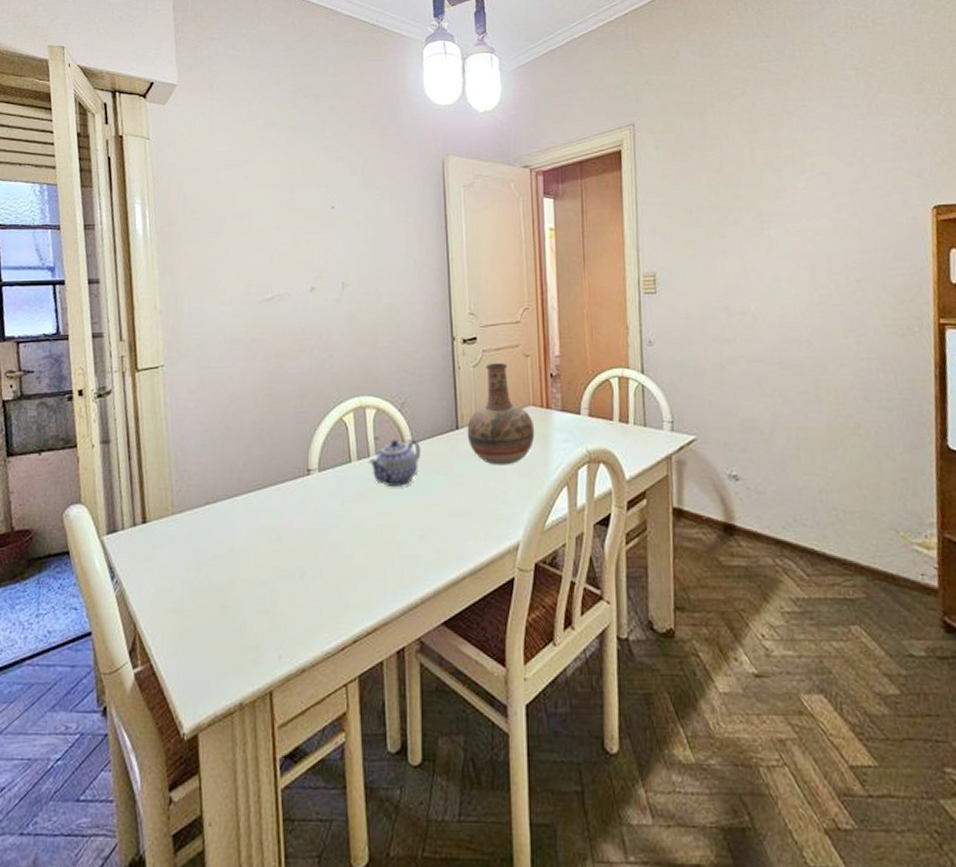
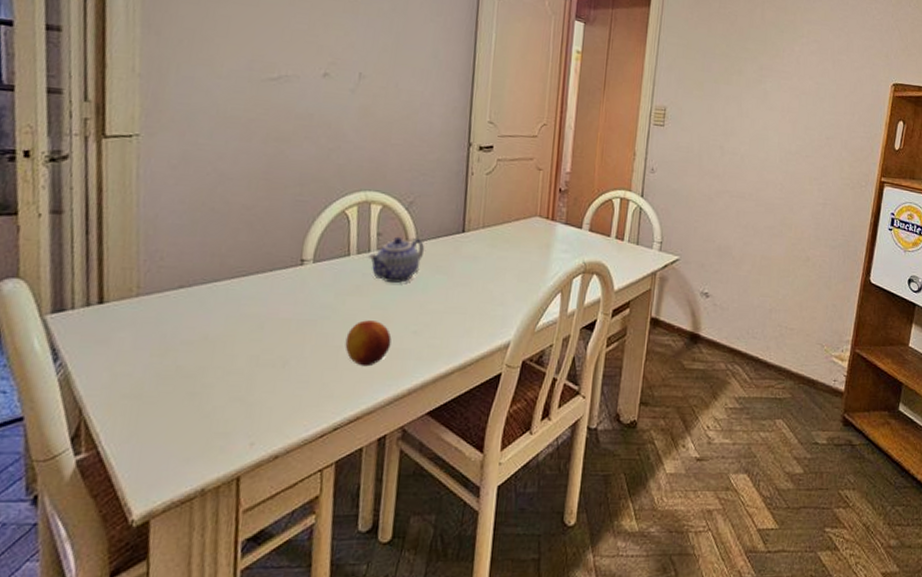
fruit: none [356,527,399,575] -> present [345,320,392,367]
vase: present [467,363,535,465] -> none [472,172,538,270]

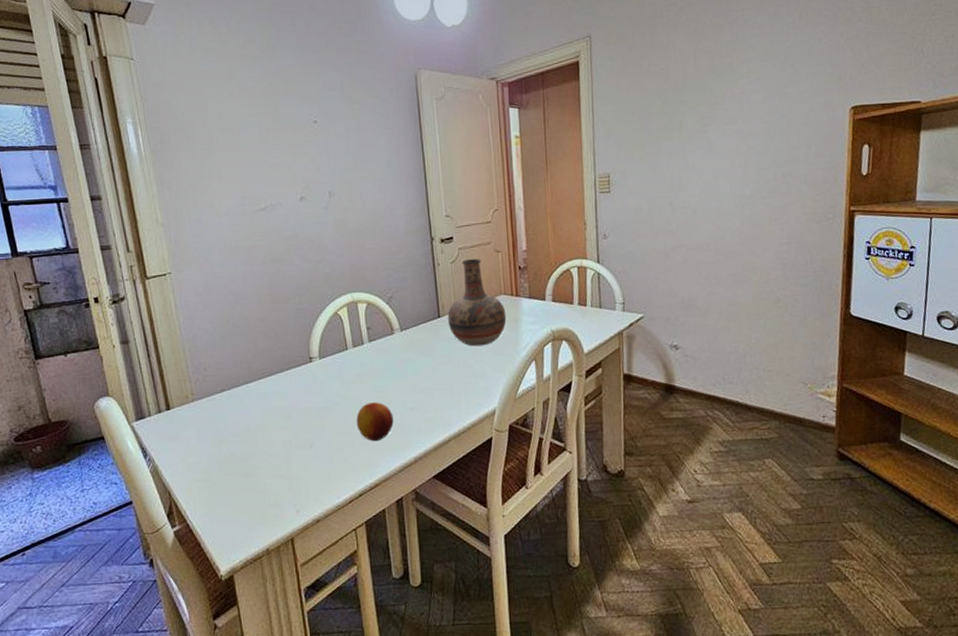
teapot: present [367,236,425,283] -> none [362,327,409,368]
vase: none [472,172,538,270] -> present [447,259,507,347]

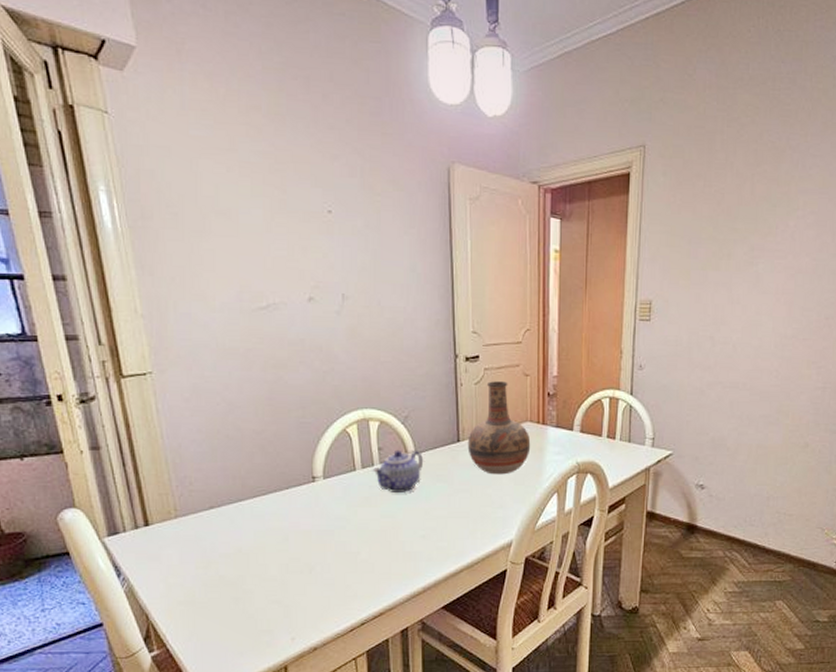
fruit: present [356,402,394,442] -> none [362,528,403,569]
teapot: none [362,327,409,368] -> present [372,450,424,492]

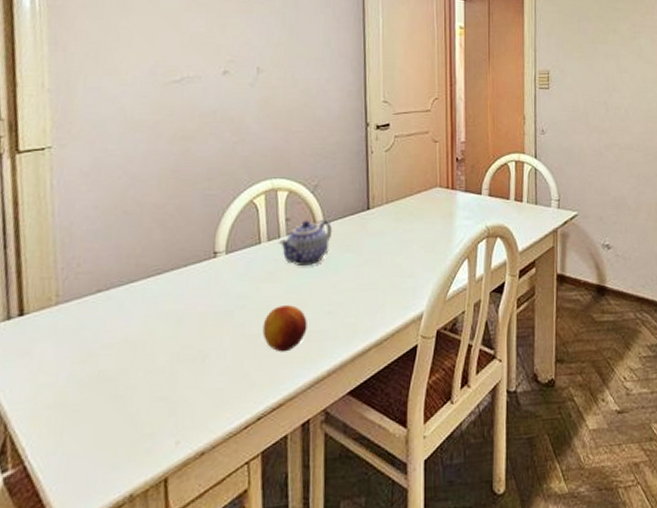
fruit: none [362,528,403,569] -> present [262,305,307,352]
vase: present [467,381,531,475] -> none [377,148,441,242]

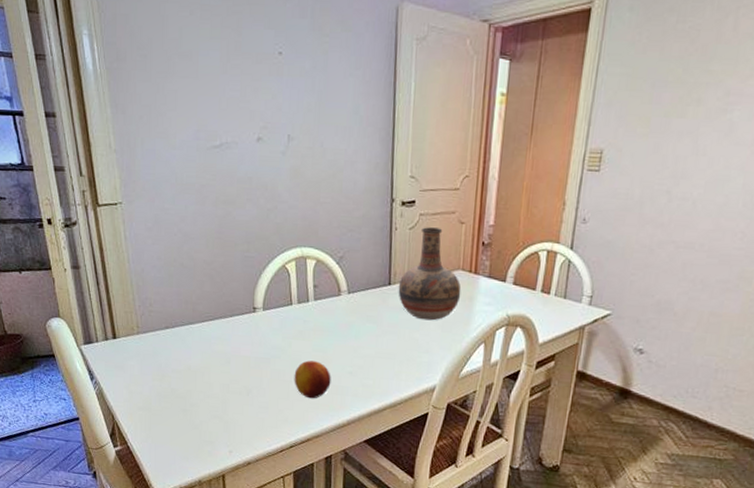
teapot: present [278,219,333,266] -> none [307,288,356,330]
vase: none [377,148,441,242] -> present [398,227,461,321]

